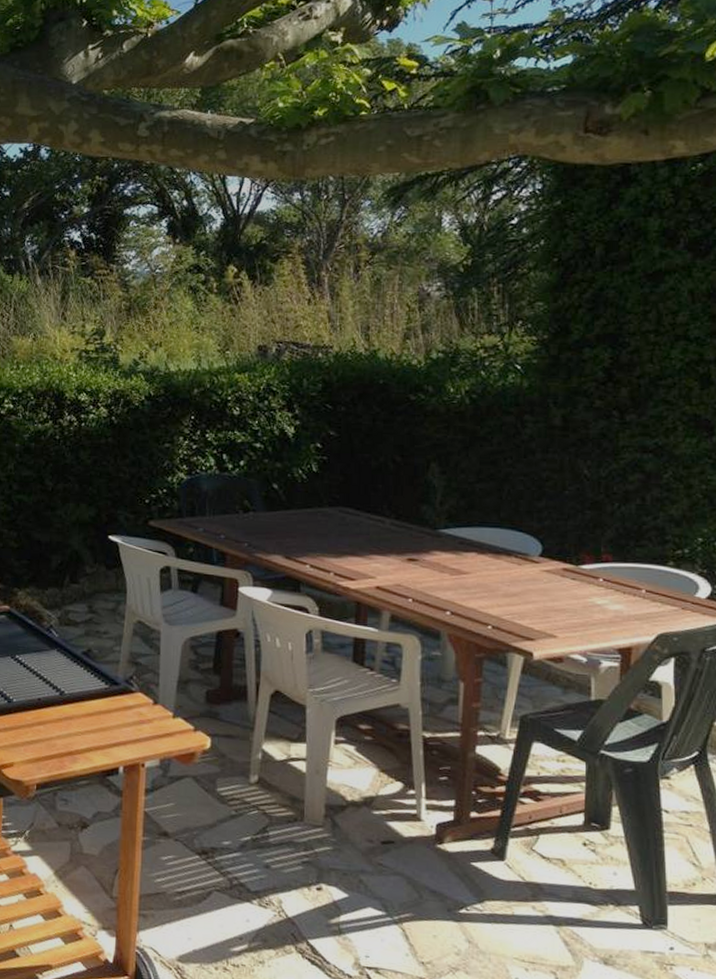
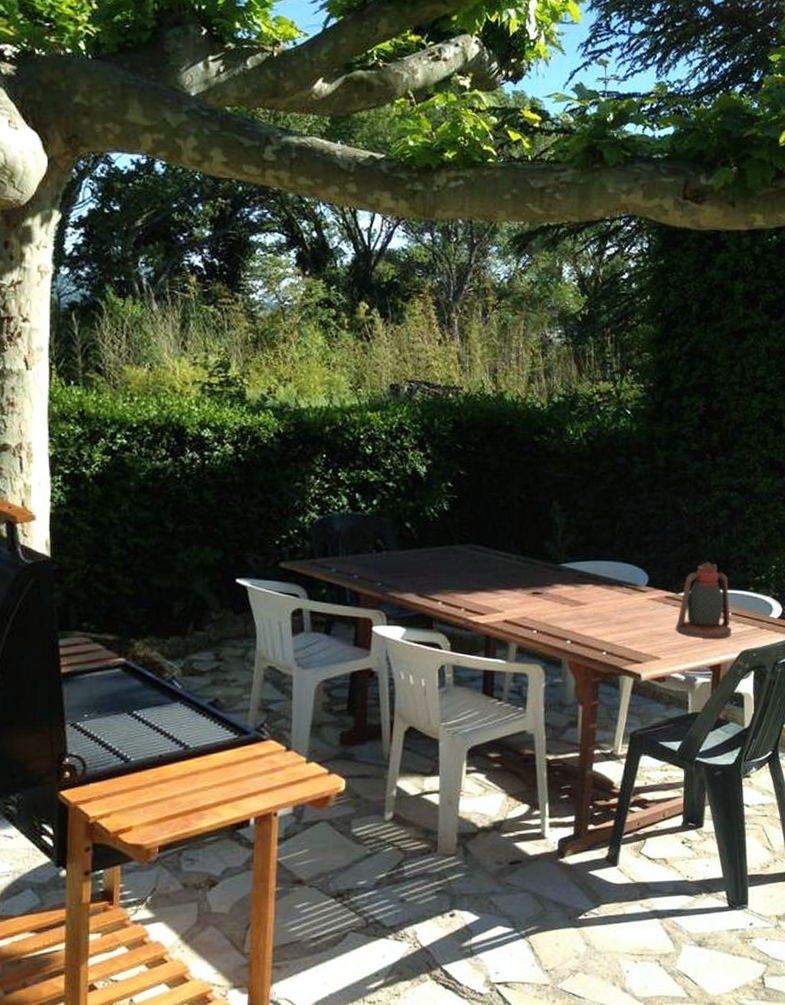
lantern: none [574,531,645,619] -> present [675,561,731,639]

